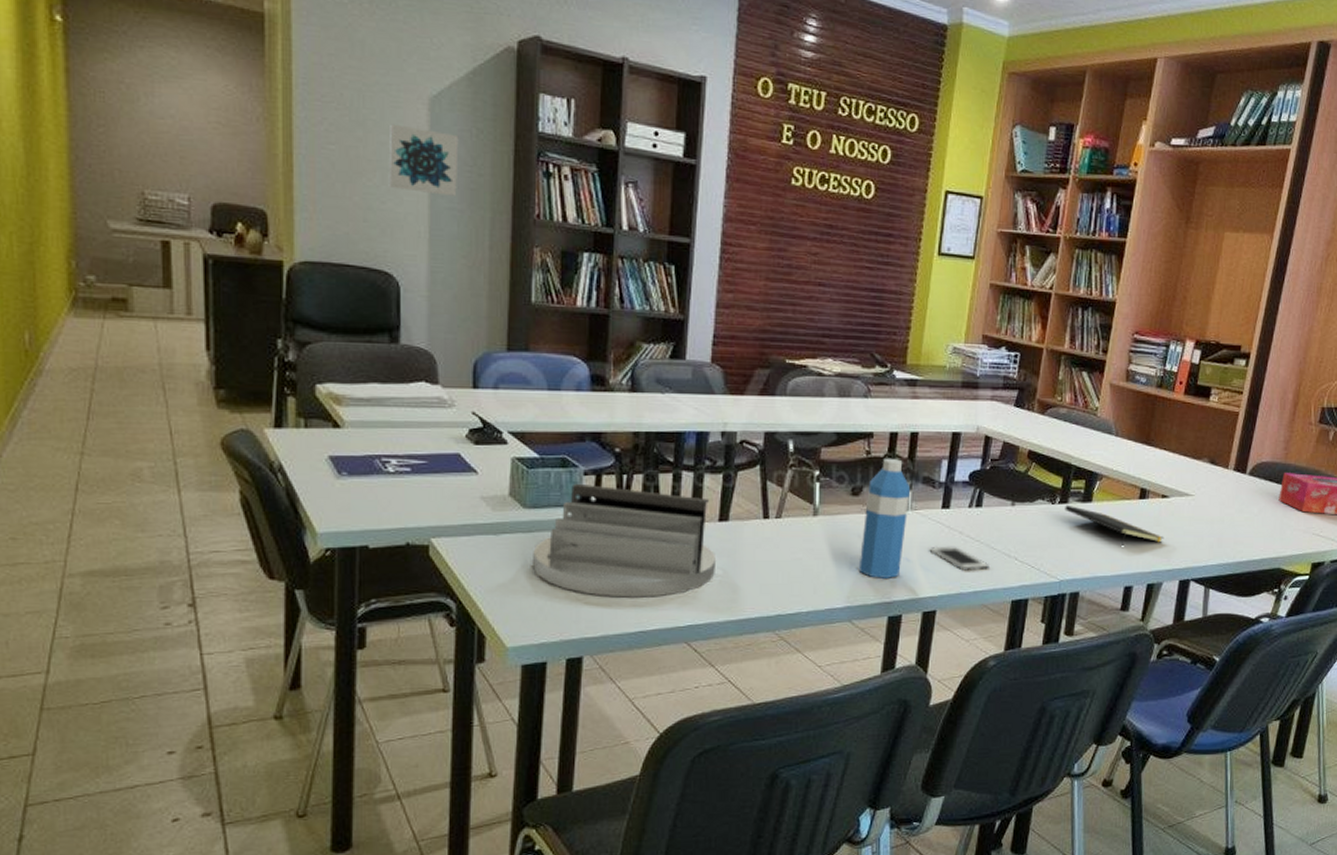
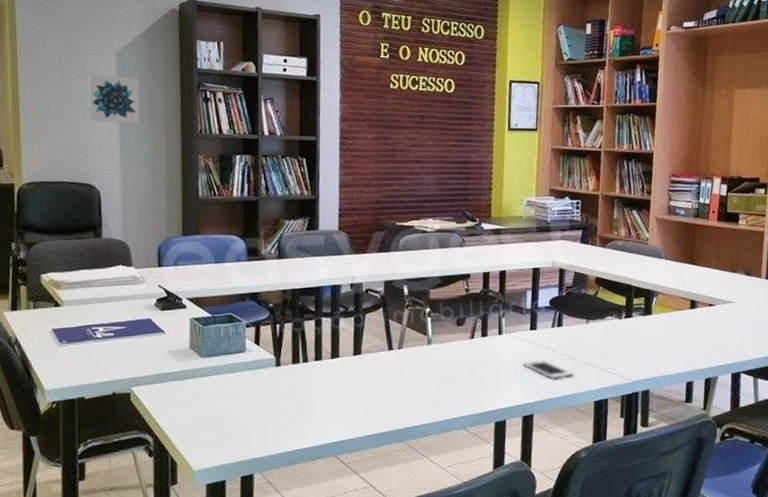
desk organizer: present [533,483,717,598] -> none [210,334,354,423]
water bottle: present [858,458,911,578] -> none [467,293,504,392]
notepad: present [1065,504,1164,546] -> none [630,318,715,349]

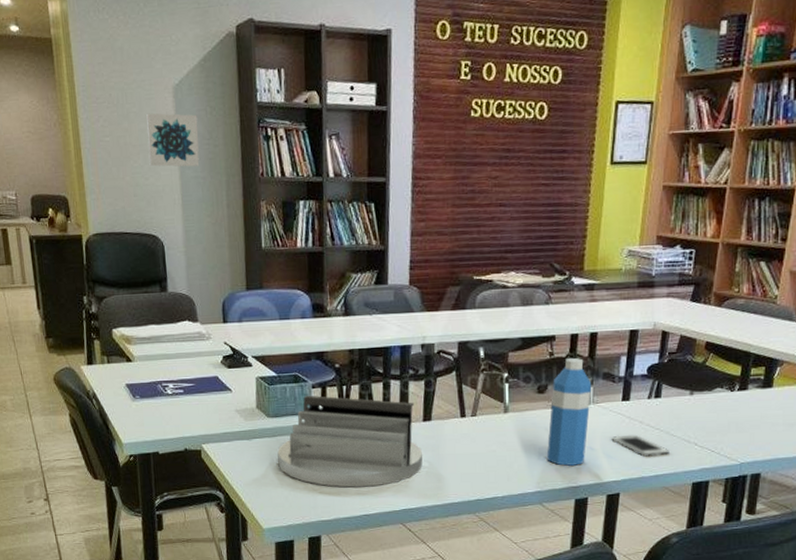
desk organizer: none [210,334,354,423] -> present [277,395,423,488]
water bottle: none [467,293,504,392] -> present [546,357,592,466]

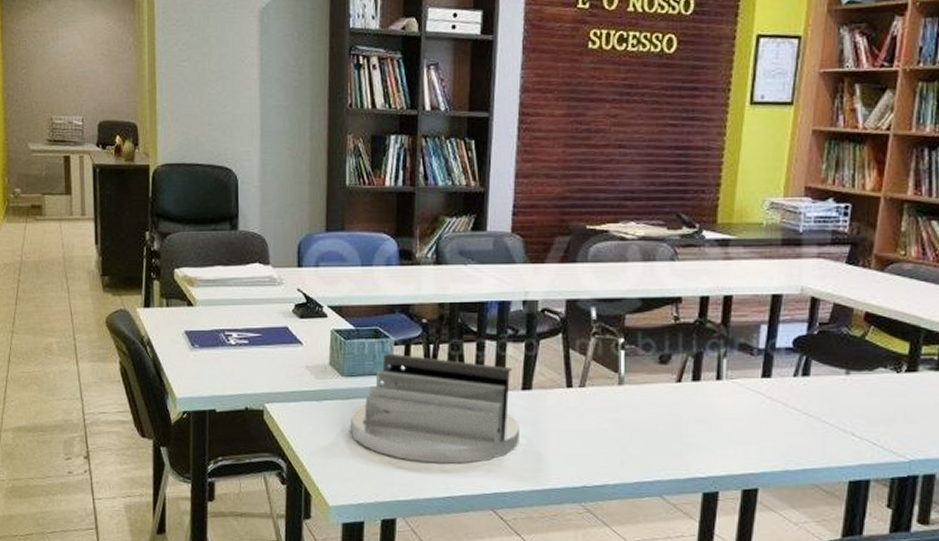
wall art: present [146,113,200,167] -> none [228,37,284,96]
water bottle: present [546,357,592,466] -> none [669,323,725,452]
cell phone: present [611,434,670,457] -> none [748,418,820,446]

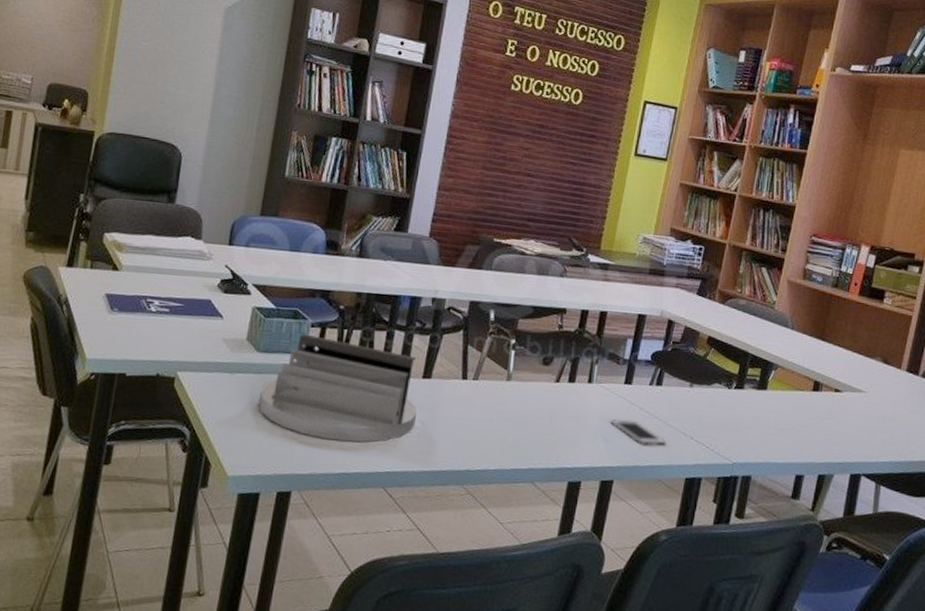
cell phone: none [748,418,820,446] -> present [610,418,666,446]

